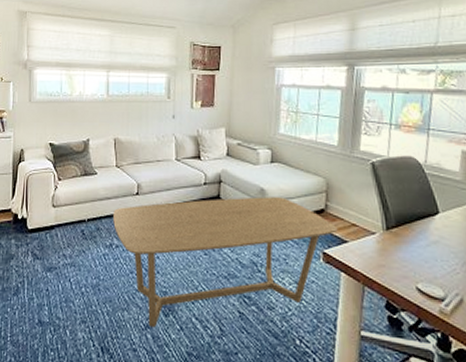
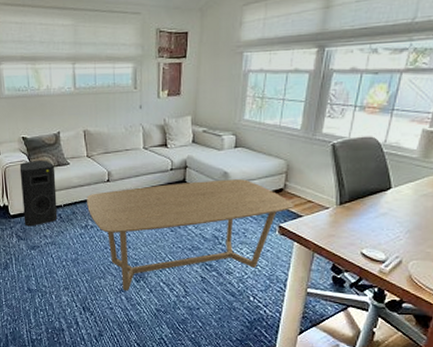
speaker: none [42,169,82,244] -> present [19,160,58,227]

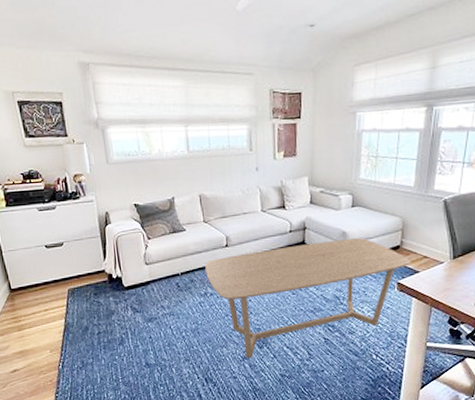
speaker: present [19,160,58,227] -> none [132,227,175,298]

